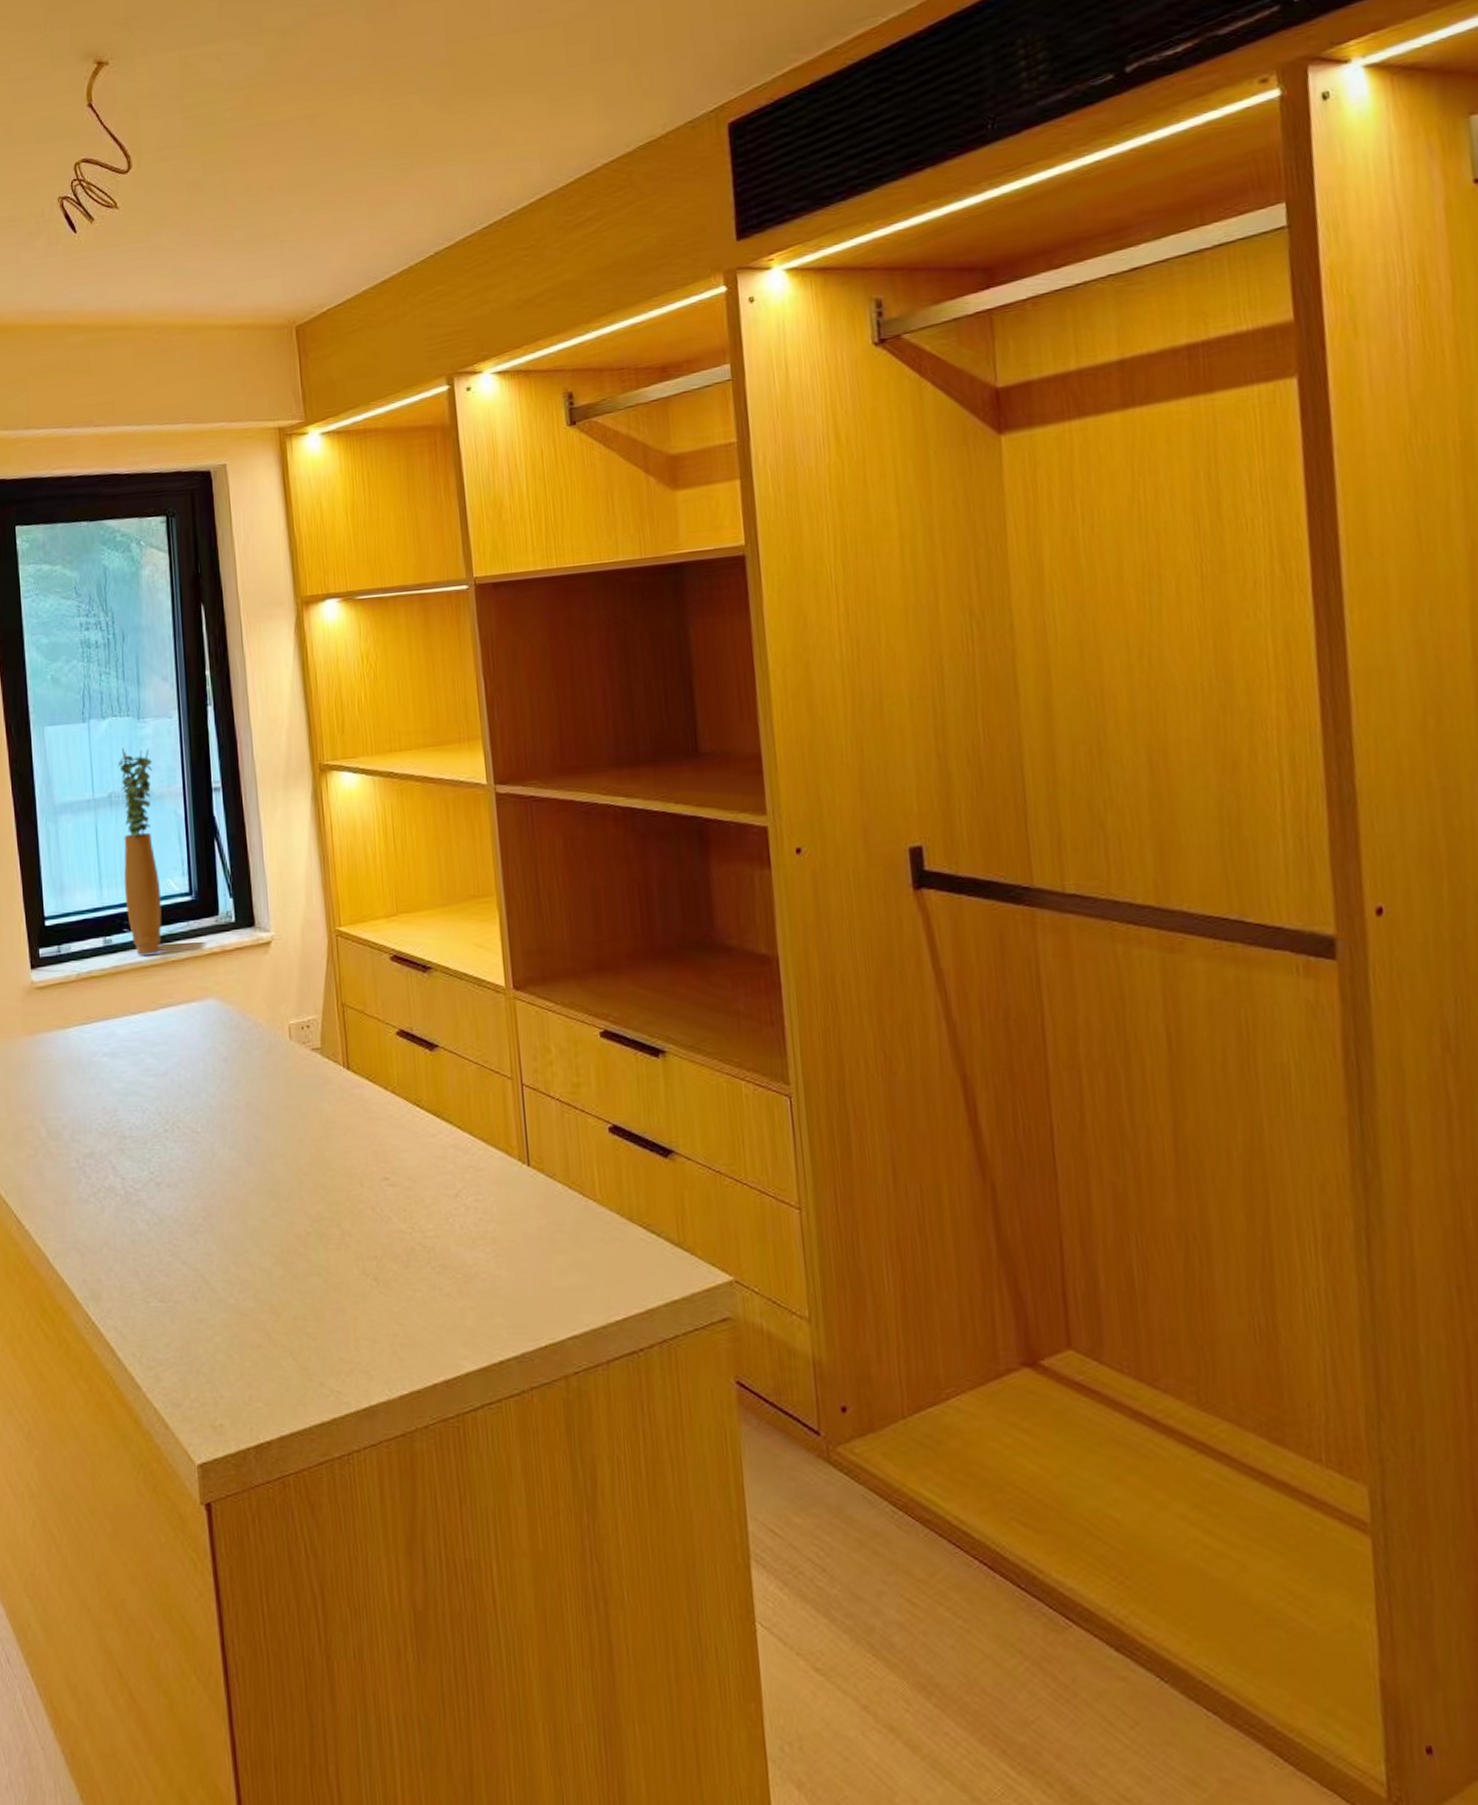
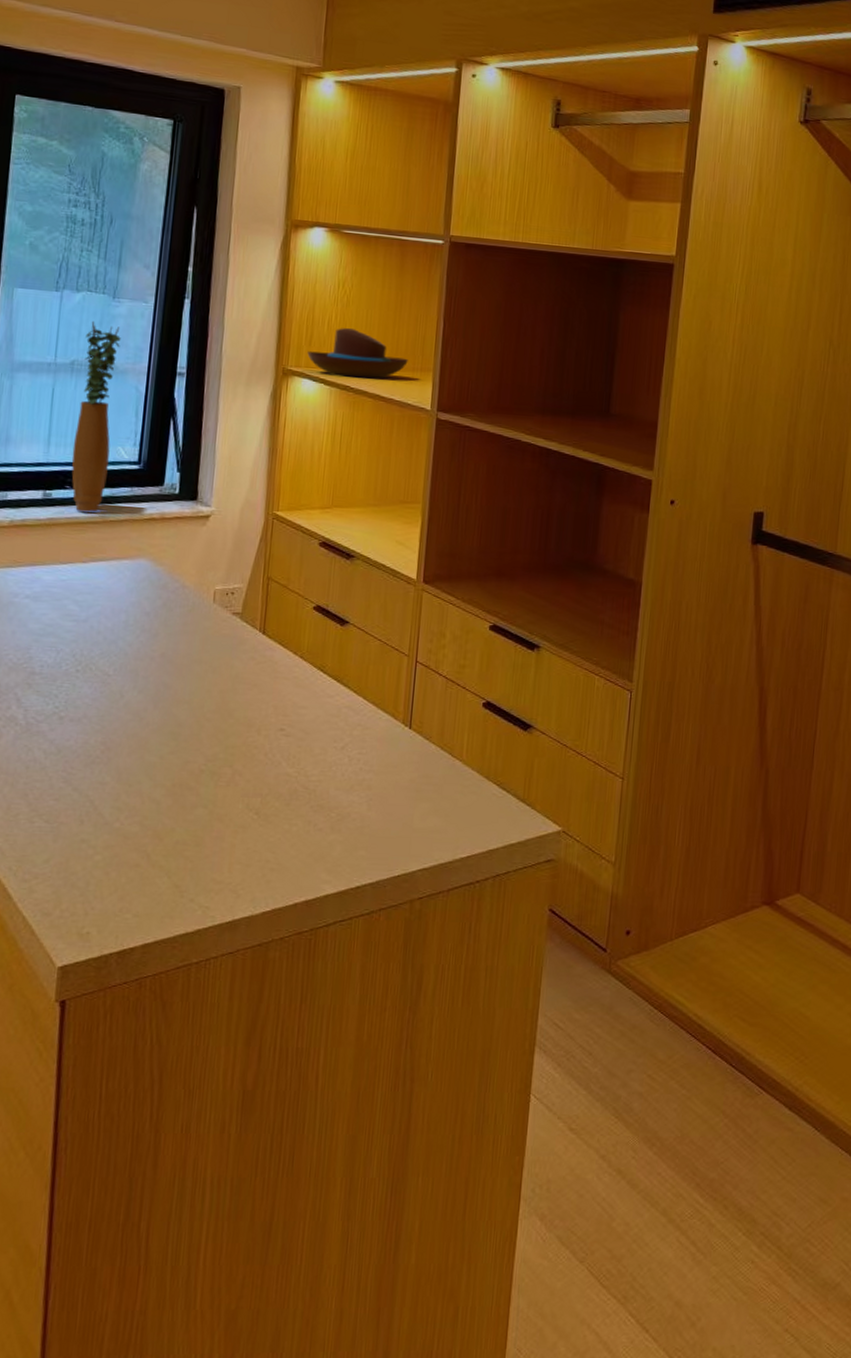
hat: none [342,706,452,762] -> present [307,328,408,378]

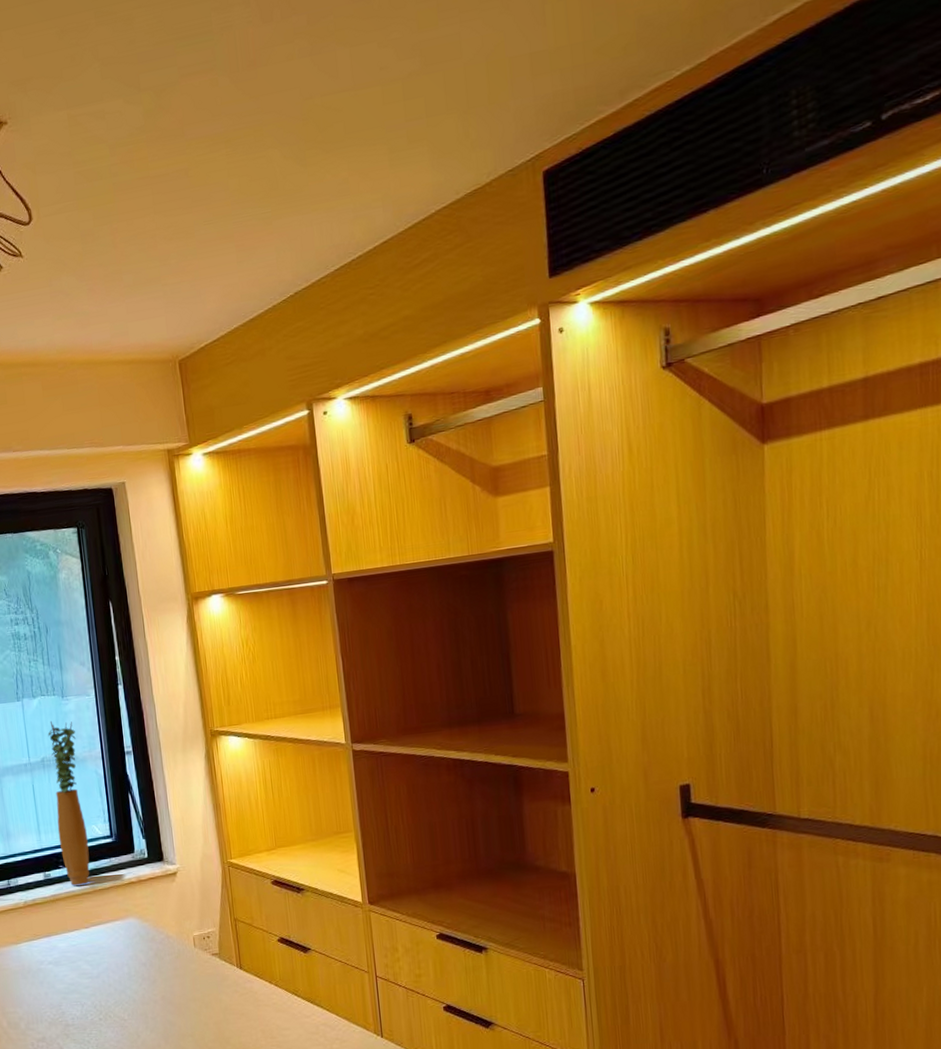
hat: present [307,328,408,378] -> none [228,682,317,728]

